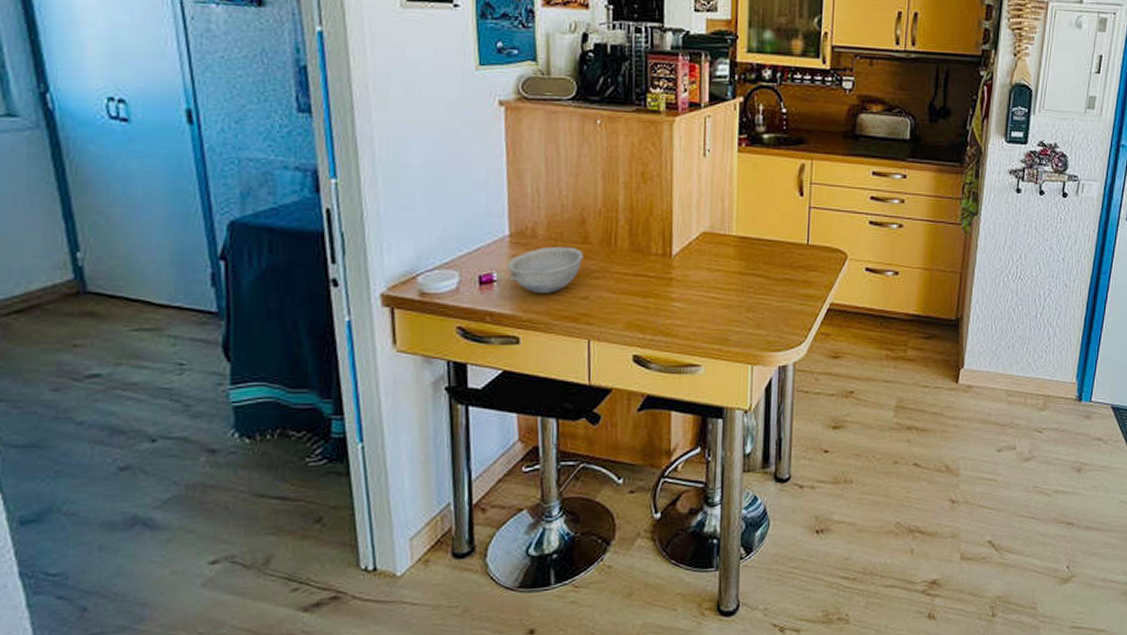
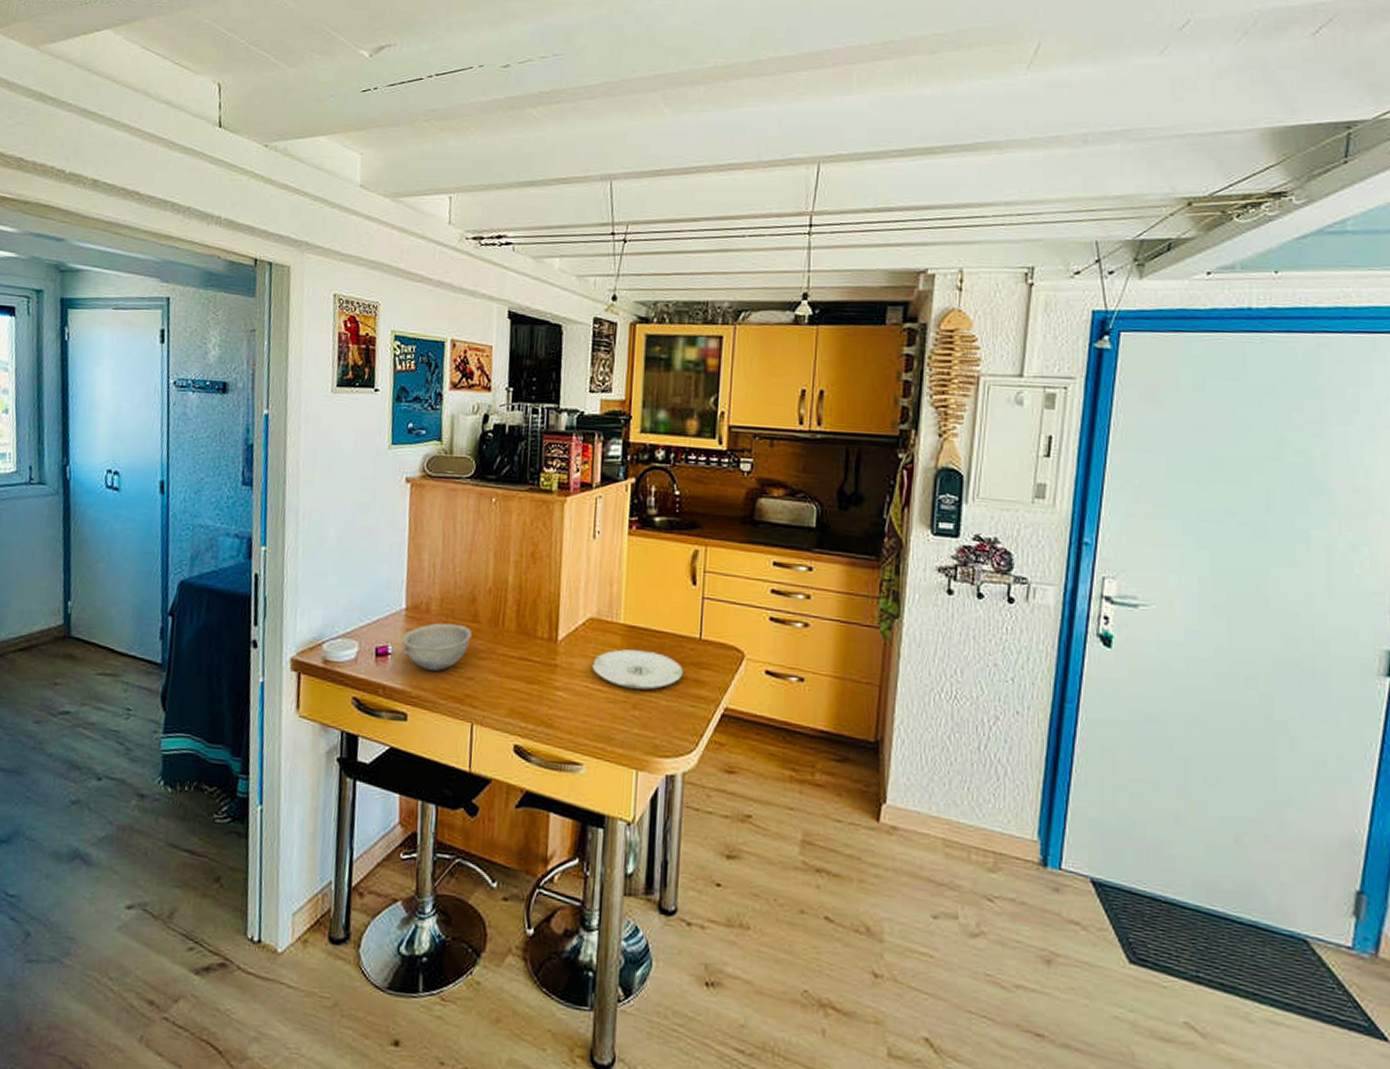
plate: none [706,258,793,293] -> present [592,649,684,690]

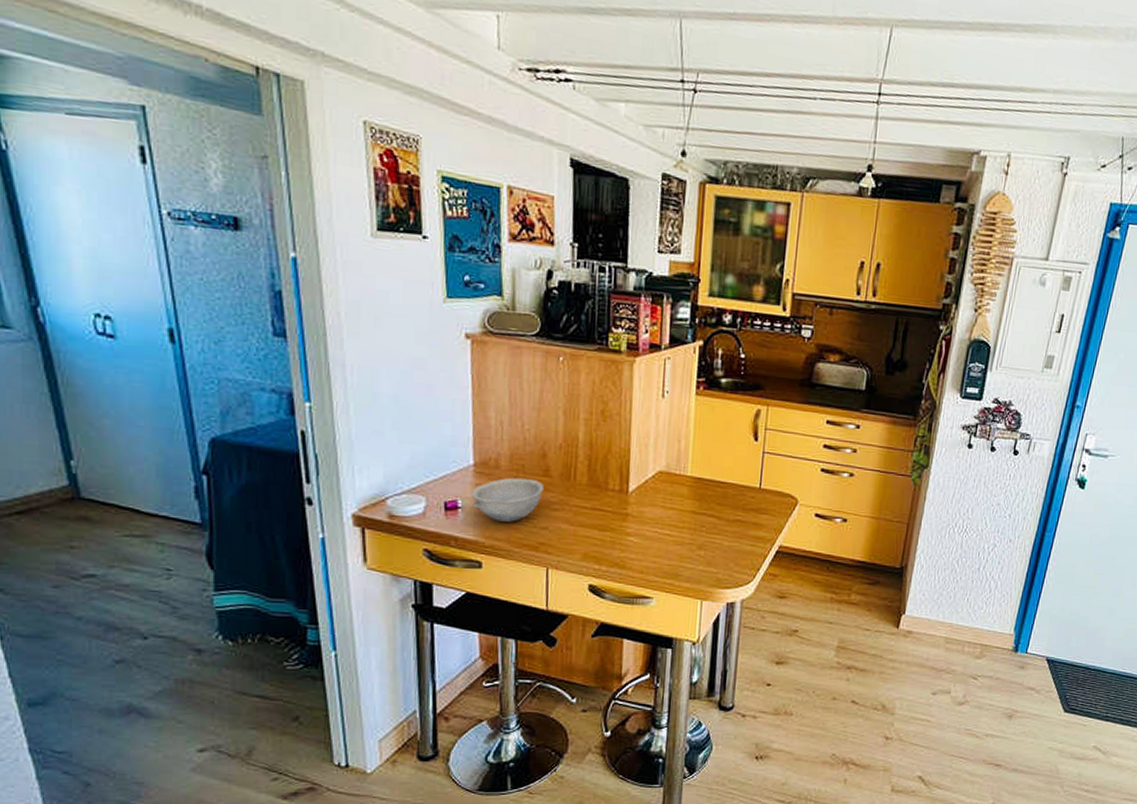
plate: present [592,649,684,690] -> none [661,498,744,533]

